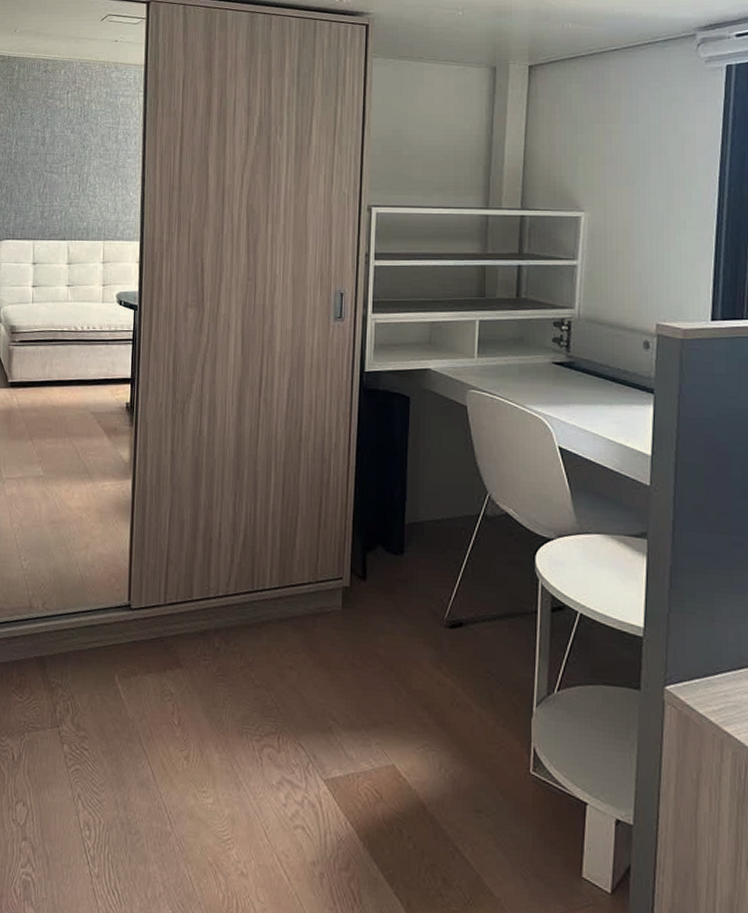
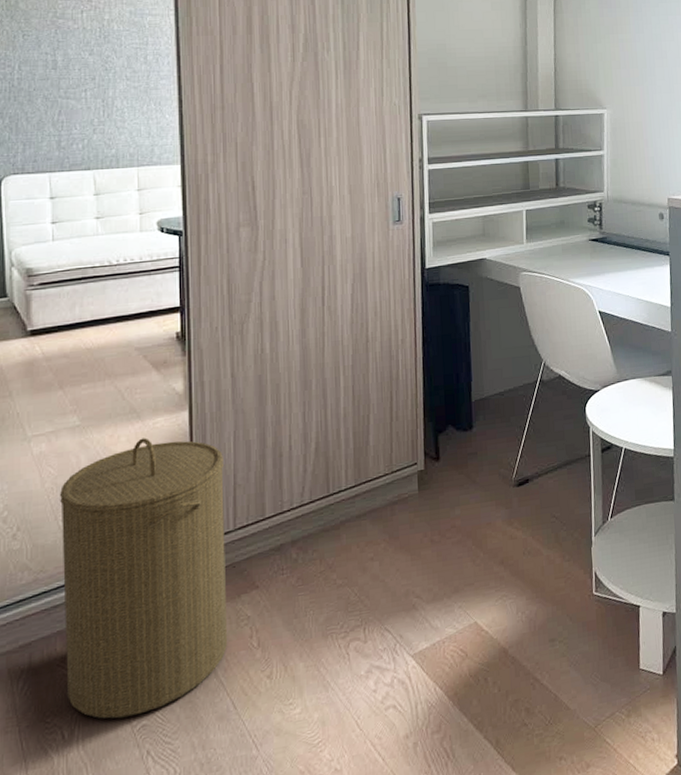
laundry hamper: none [19,498,159,758] -> present [60,437,228,719]

